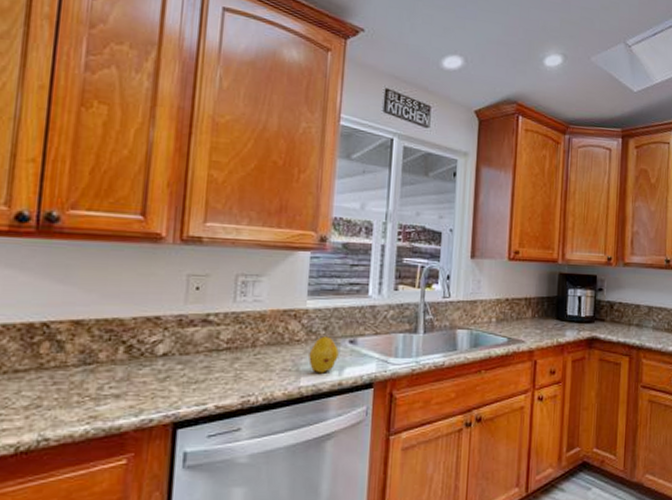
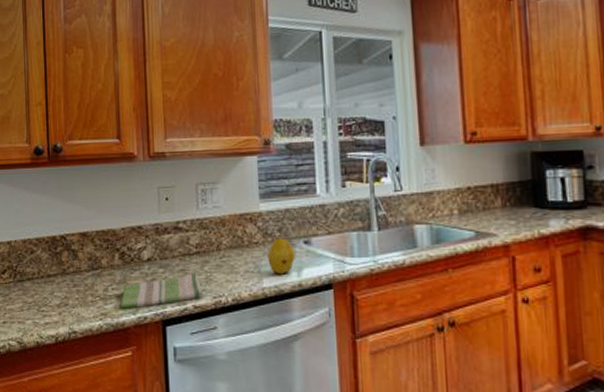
dish towel: none [117,370,229,412] -> present [120,272,203,310]

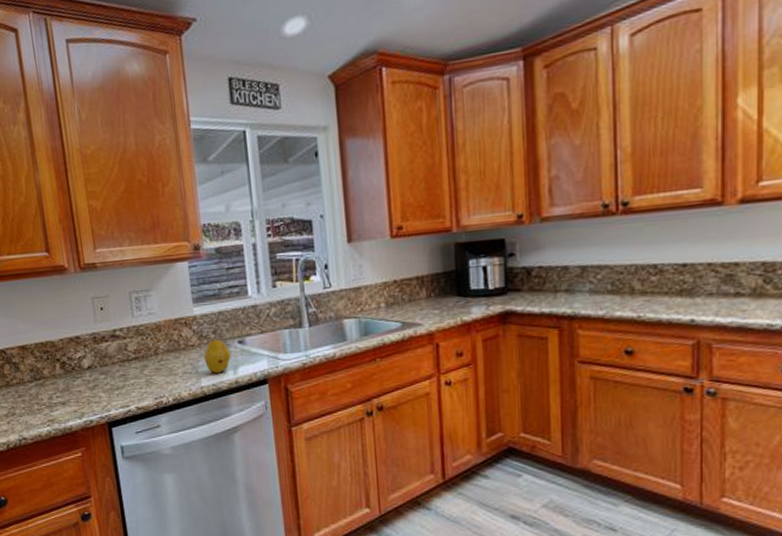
dish towel: present [120,272,203,310] -> none [65,376,145,416]

